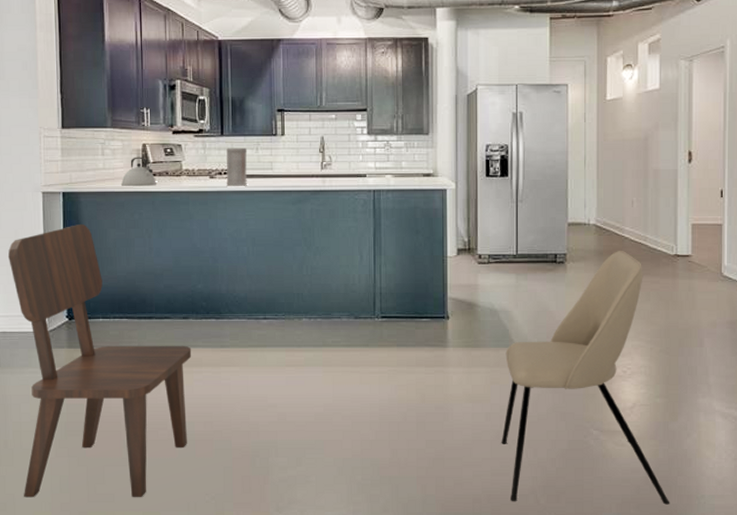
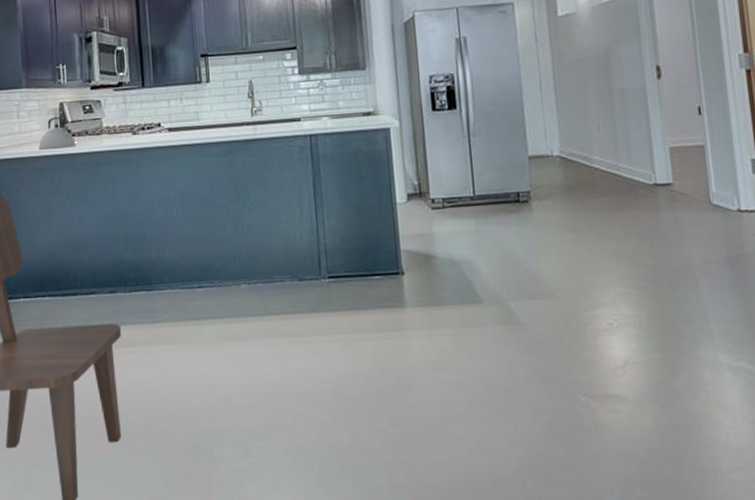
canister: present [226,147,247,186] -> none [149,98,173,142]
dining chair: present [501,250,670,505] -> none [471,182,682,487]

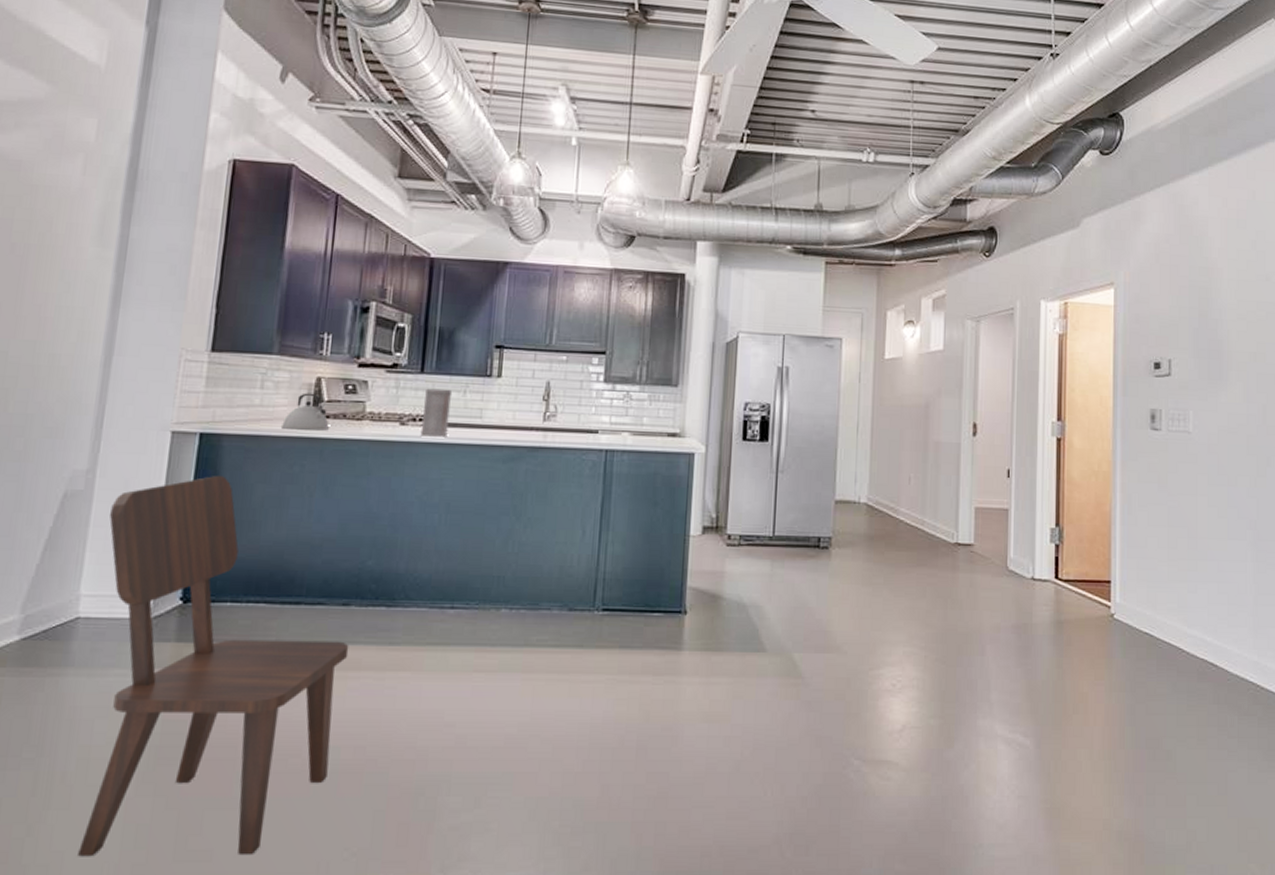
canister: none [149,98,173,142] -> present [420,388,451,437]

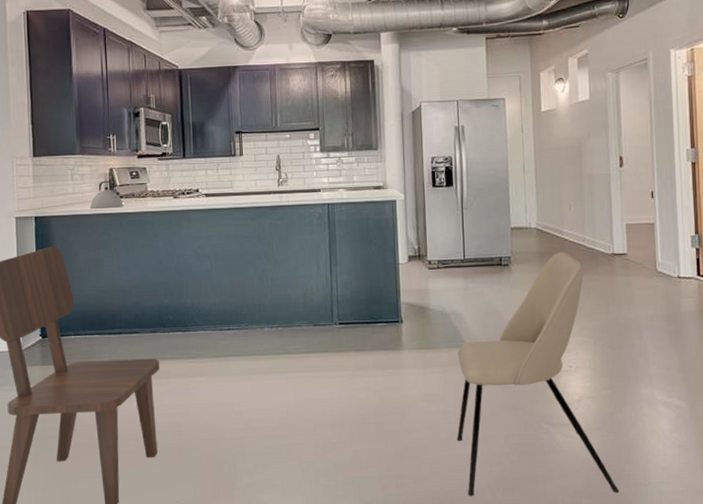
canister: present [420,388,451,437] -> none [189,168,209,205]
dining chair: none [741,535,943,857] -> present [457,251,620,496]

